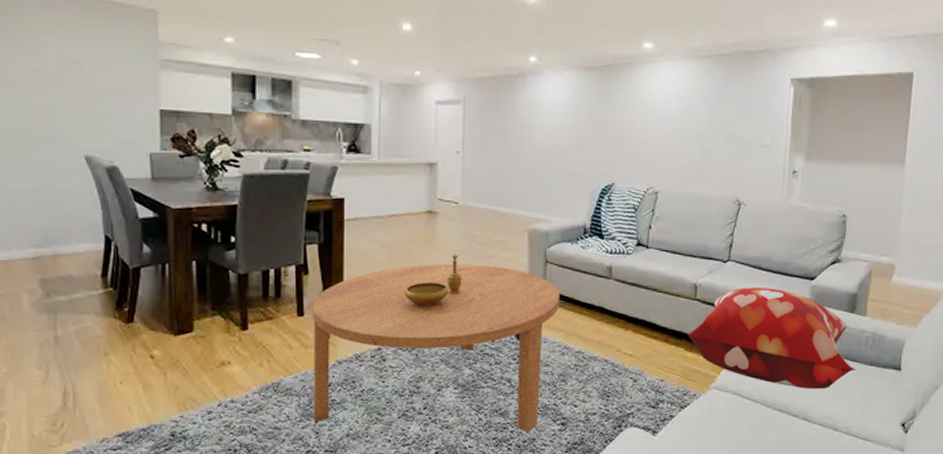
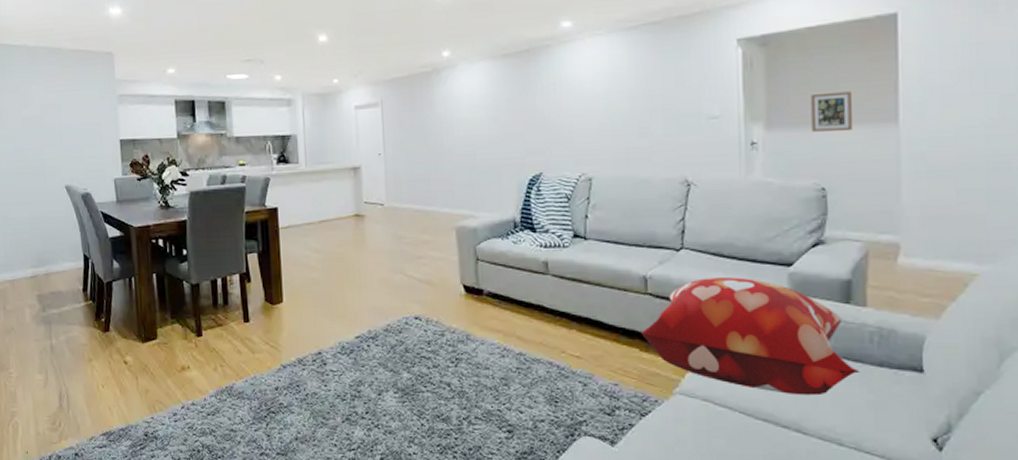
coffee table: present [312,263,561,432] -> none [256,265,495,439]
decorative bowl: present [404,254,462,307] -> none [338,256,394,310]
picture frame: none [841,133,873,169] -> present [811,91,852,132]

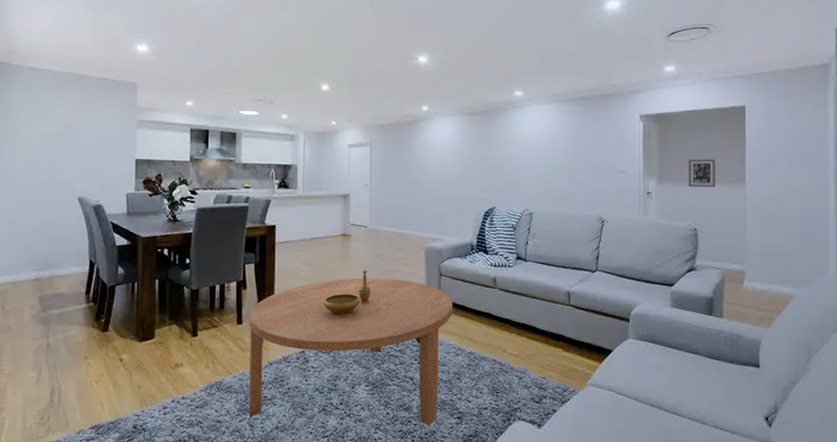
coffee table: none [256,265,495,439] -> present [249,278,453,425]
decorative bowl: none [338,256,394,310] -> present [323,269,371,315]
decorative pillow: present [641,277,861,396] -> none [565,294,718,386]

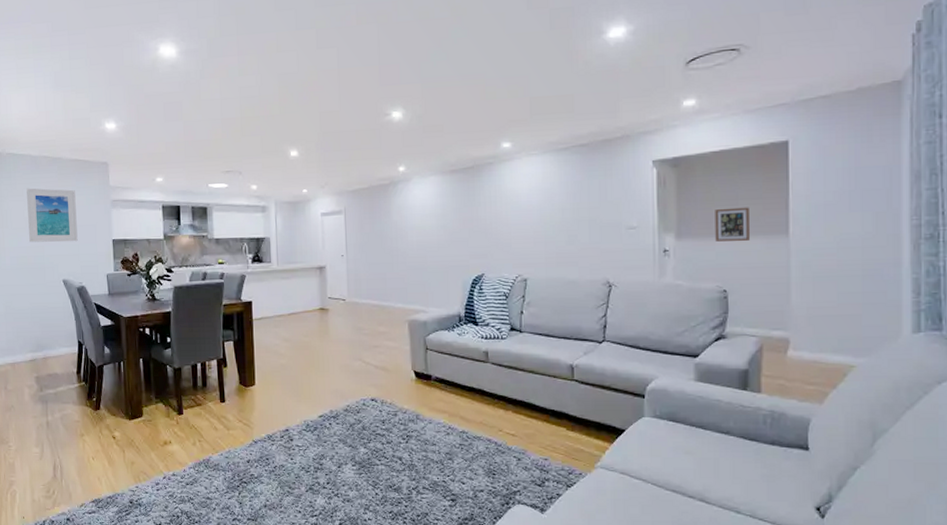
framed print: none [44,103,99,160] -> present [26,188,78,243]
coffee table: present [249,278,453,425] -> none [231,353,442,507]
decorative bowl: present [323,269,371,315] -> none [304,345,353,392]

